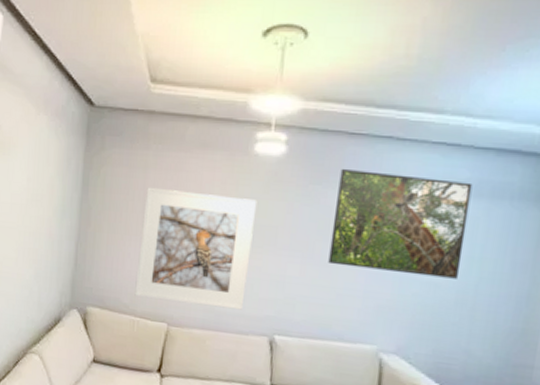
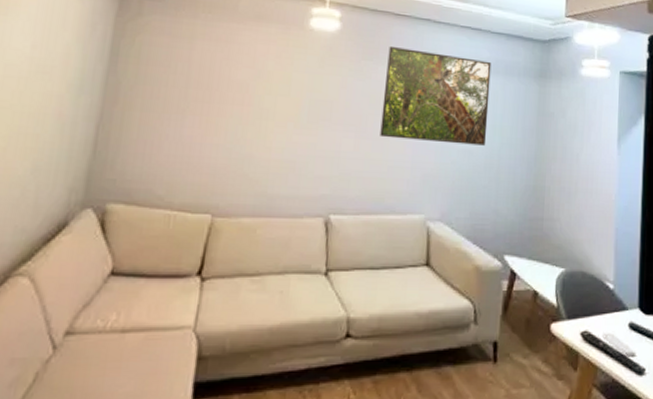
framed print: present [134,187,257,310] -> none [172,59,313,191]

